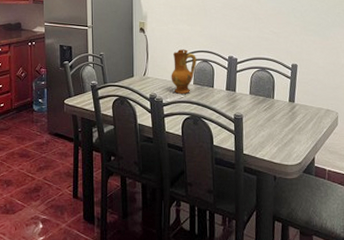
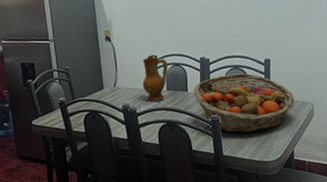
fruit basket: none [219,75,319,135] -> present [193,73,295,133]

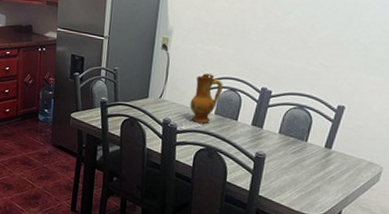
fruit basket: present [193,73,295,133] -> none [243,112,362,182]

